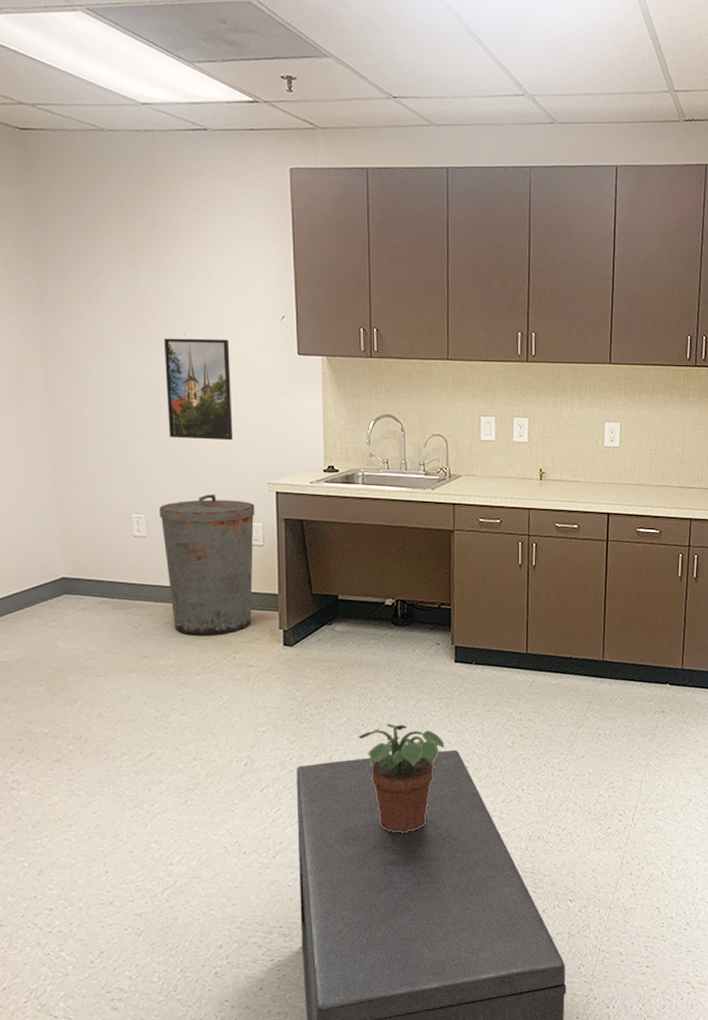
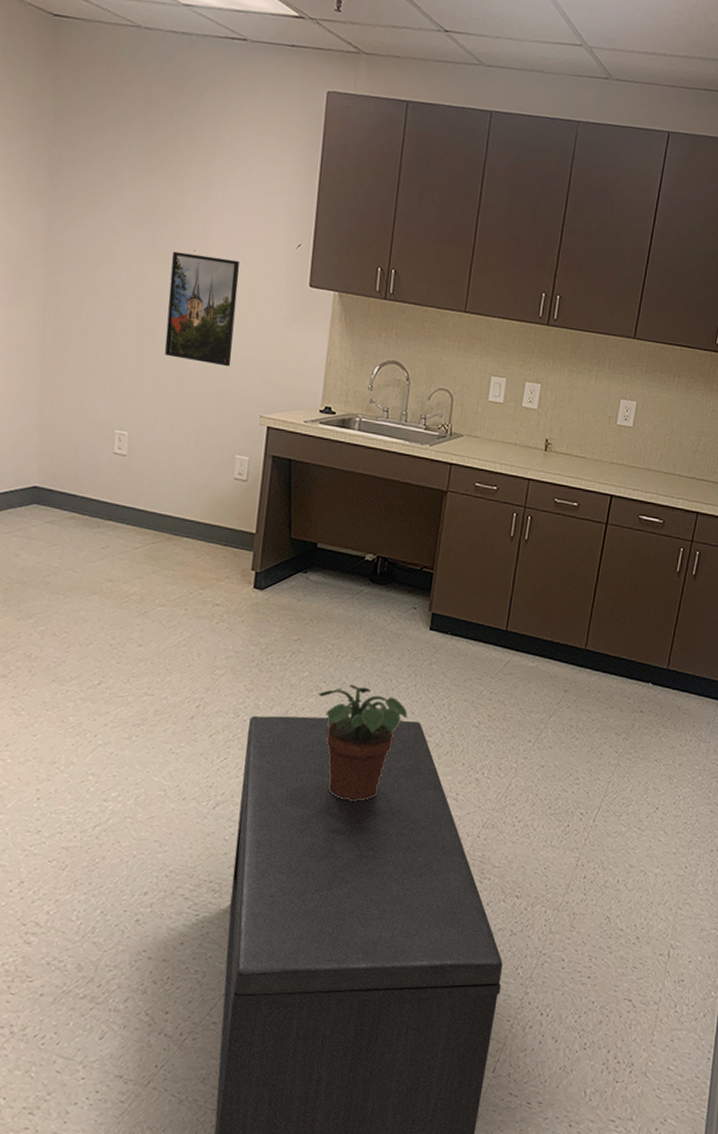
trash can: present [159,494,255,635] -> none [143,419,244,568]

